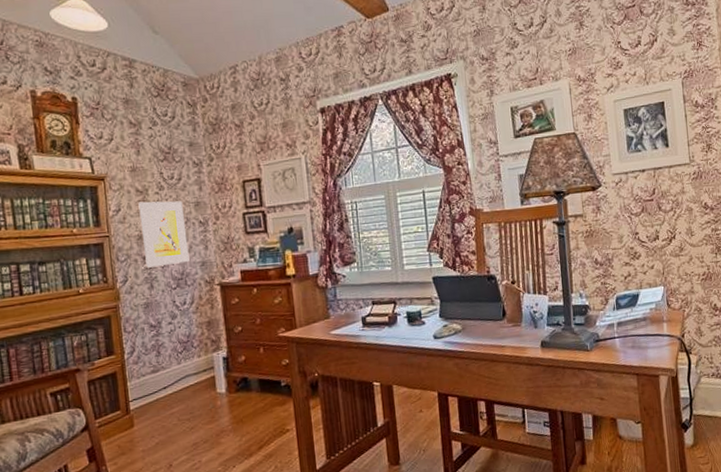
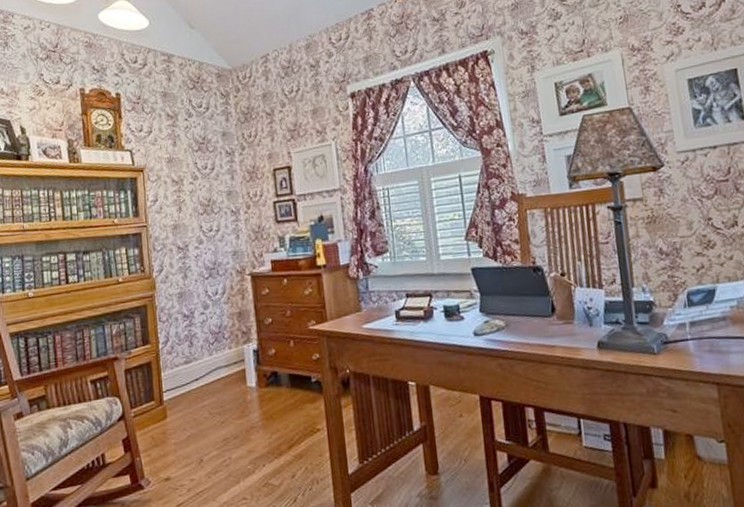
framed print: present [138,201,190,268] -> none [174,190,222,258]

